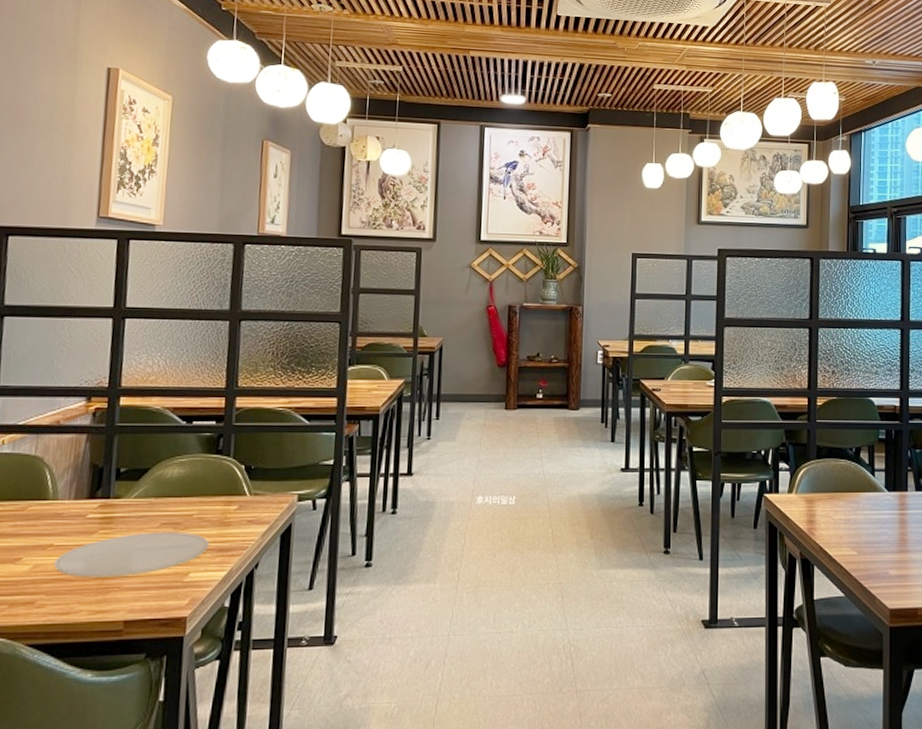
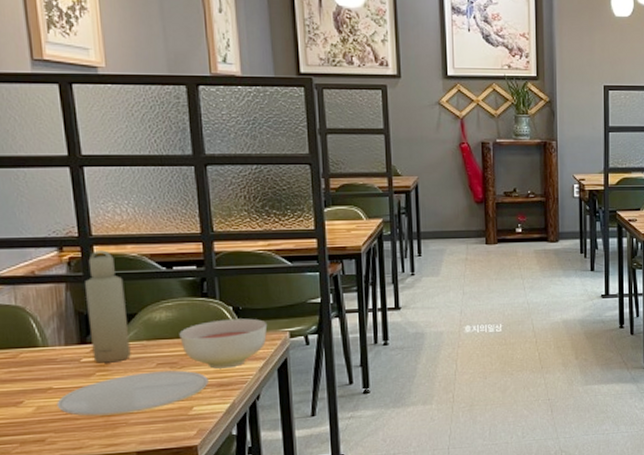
bottle: none [99,402,143,520] -> present [85,250,131,363]
bowl: none [187,478,277,532] -> present [179,318,268,369]

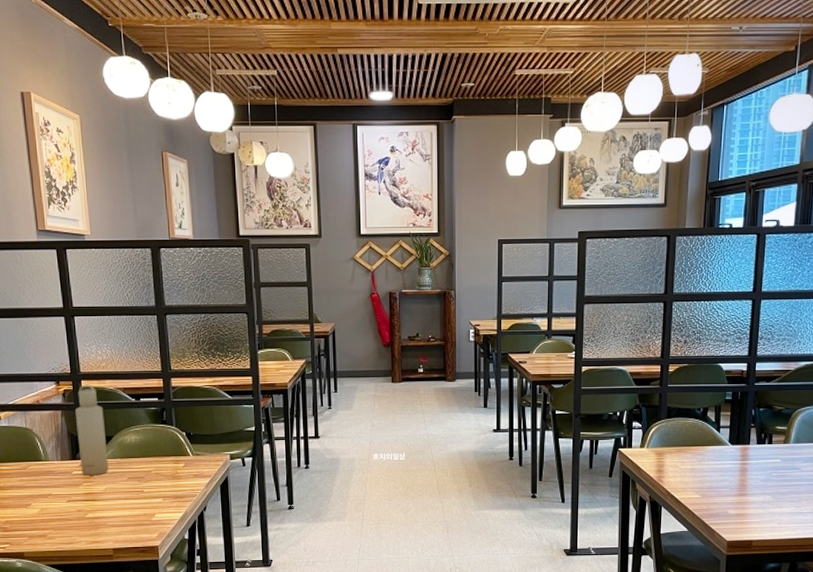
plate: present [57,370,209,417] -> none [55,484,167,518]
bowl: present [179,318,268,369] -> none [145,442,213,483]

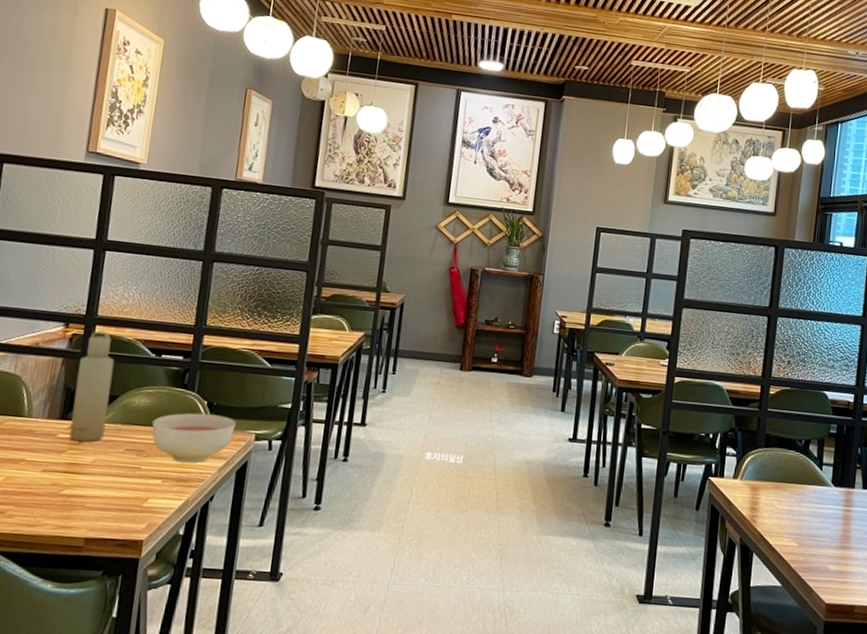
bowl: none [145,442,213,483] -> present [152,413,237,464]

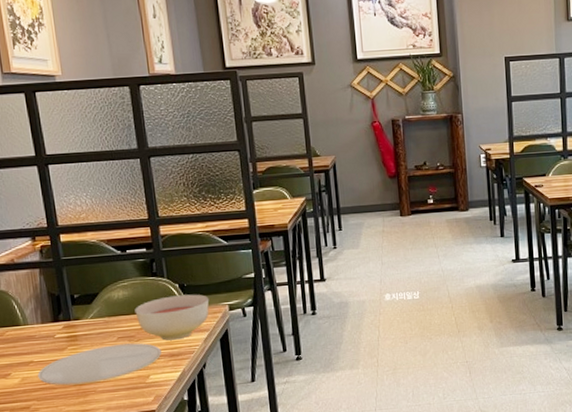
plate: none [24,456,169,497] -> present [37,343,162,386]
bottle: present [68,330,115,442] -> none [55,238,96,339]

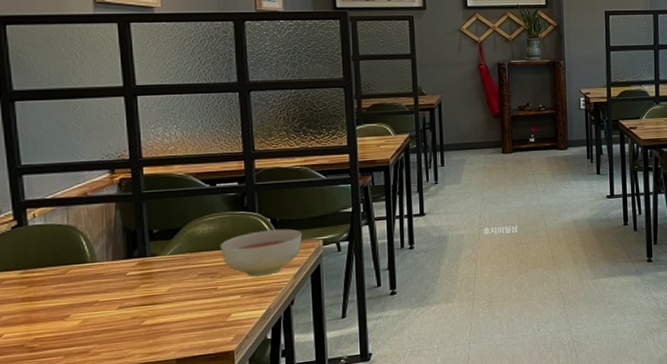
plate: present [37,343,162,386] -> none [102,280,246,327]

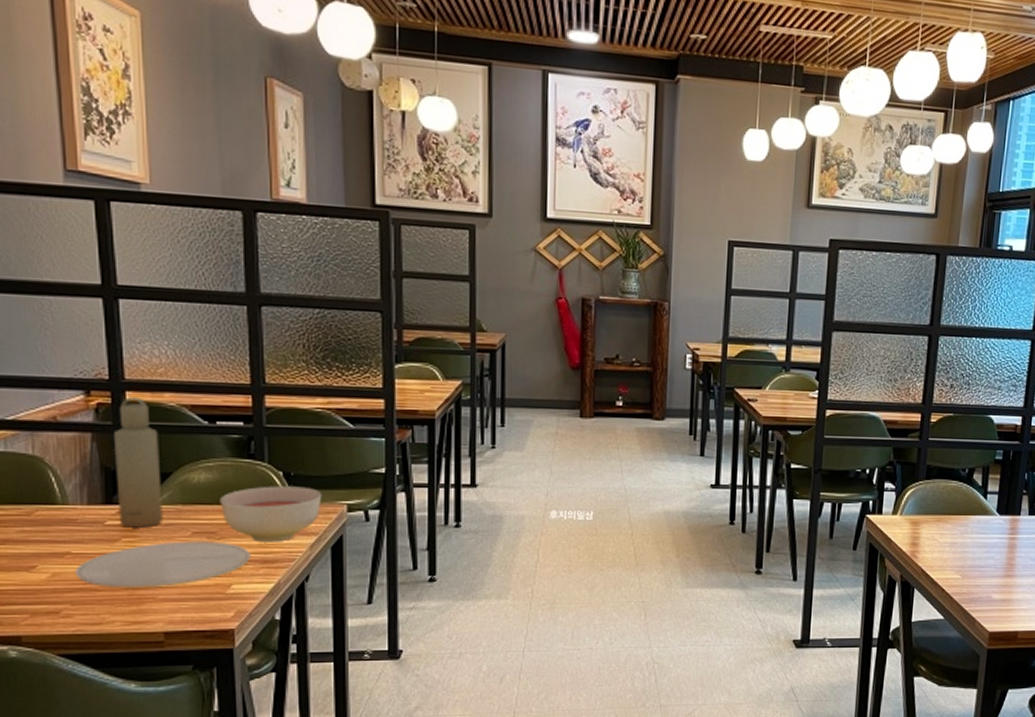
plate: none [102,280,246,327] -> present [75,541,251,588]
bottle: none [134,171,174,276] -> present [114,397,163,528]

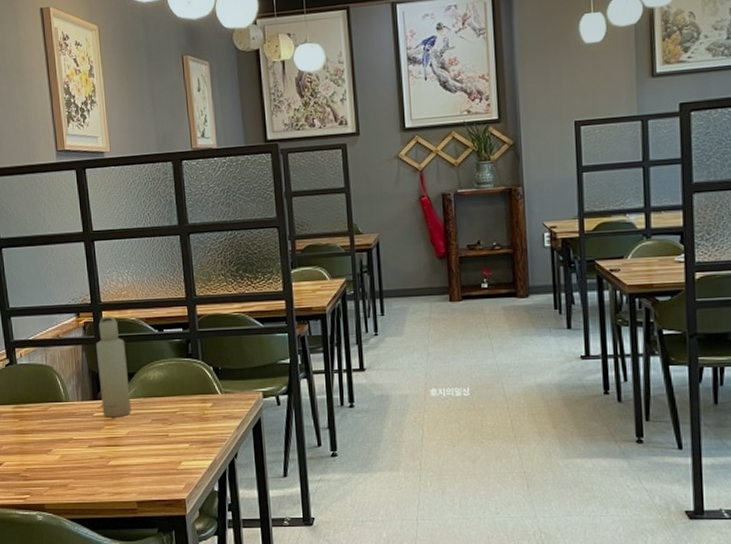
plate: present [75,541,251,588] -> none [76,427,194,466]
bowl: present [220,486,322,542] -> none [169,378,243,426]

